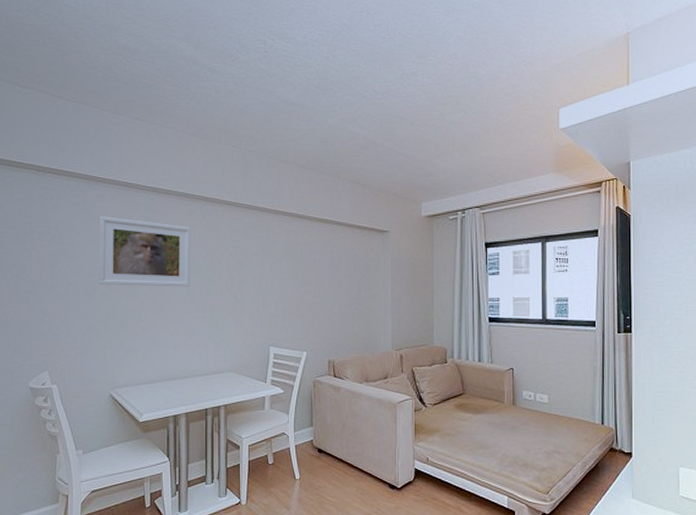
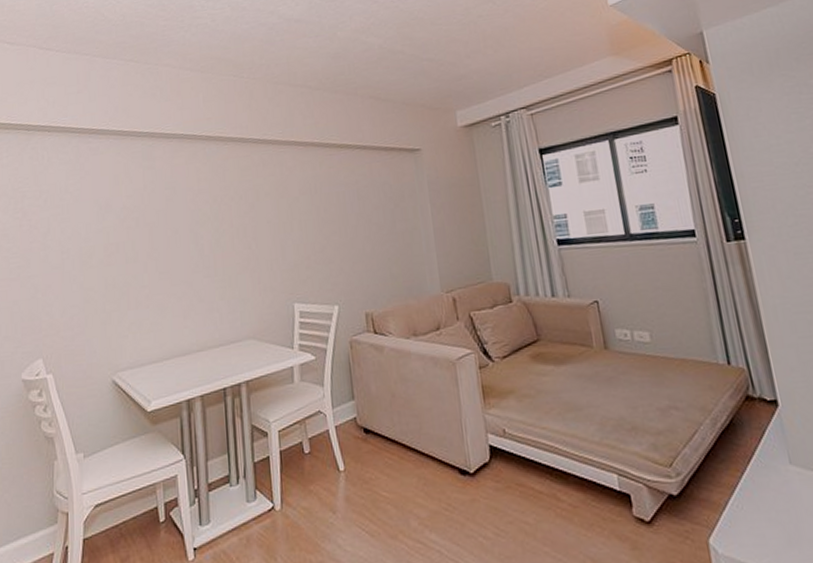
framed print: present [98,216,191,287] -> none [93,171,197,250]

